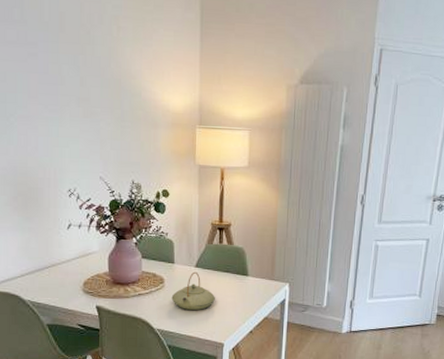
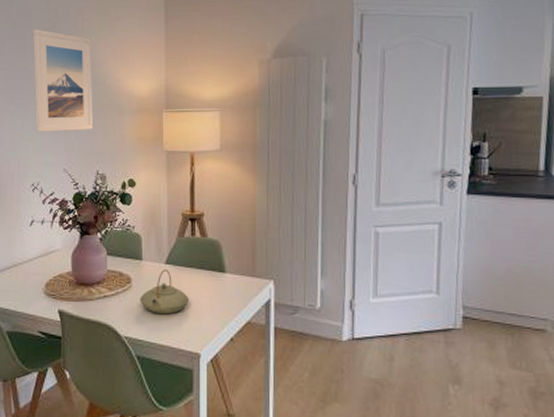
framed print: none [66,33,129,141] -> present [32,29,93,132]

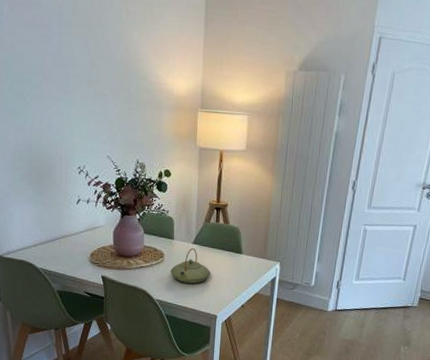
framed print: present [32,29,93,132] -> none [78,17,135,122]

